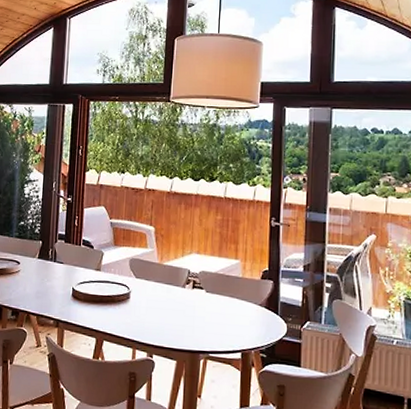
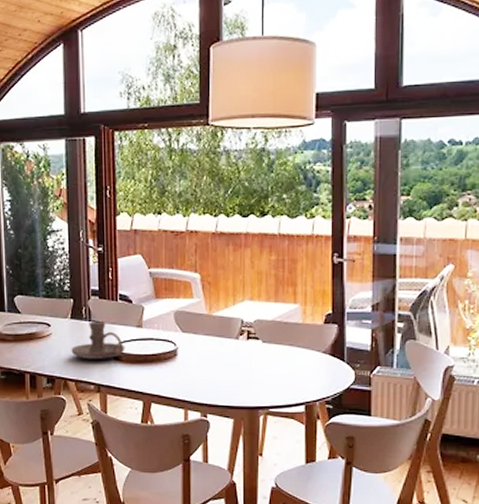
candle holder: none [36,262,84,297] -> present [71,321,125,359]

